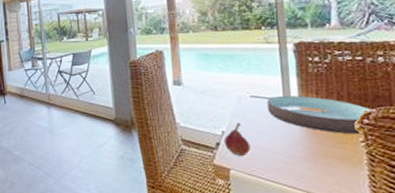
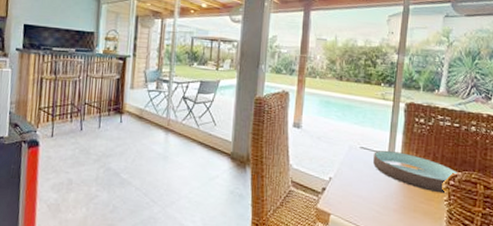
fruit: present [223,122,251,156] -> none [329,170,352,203]

